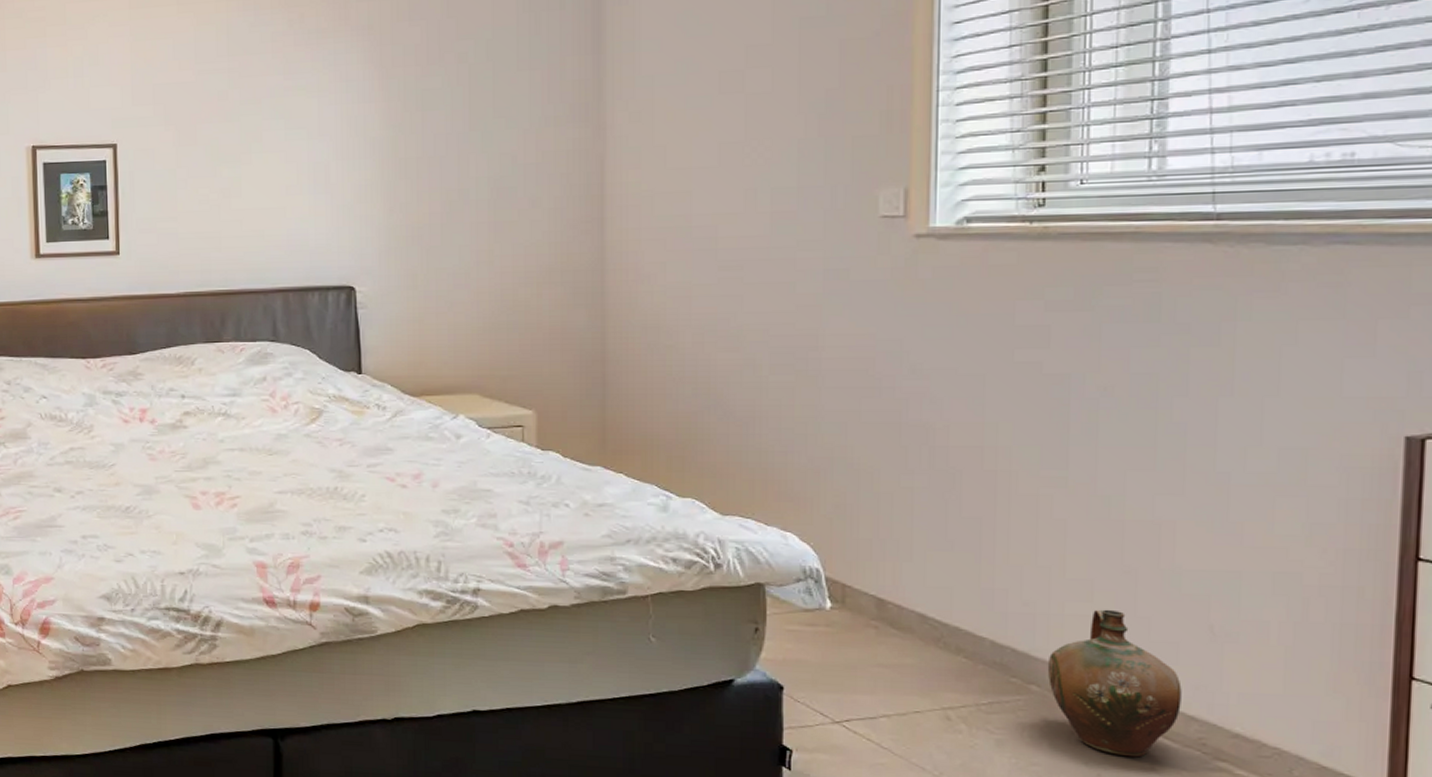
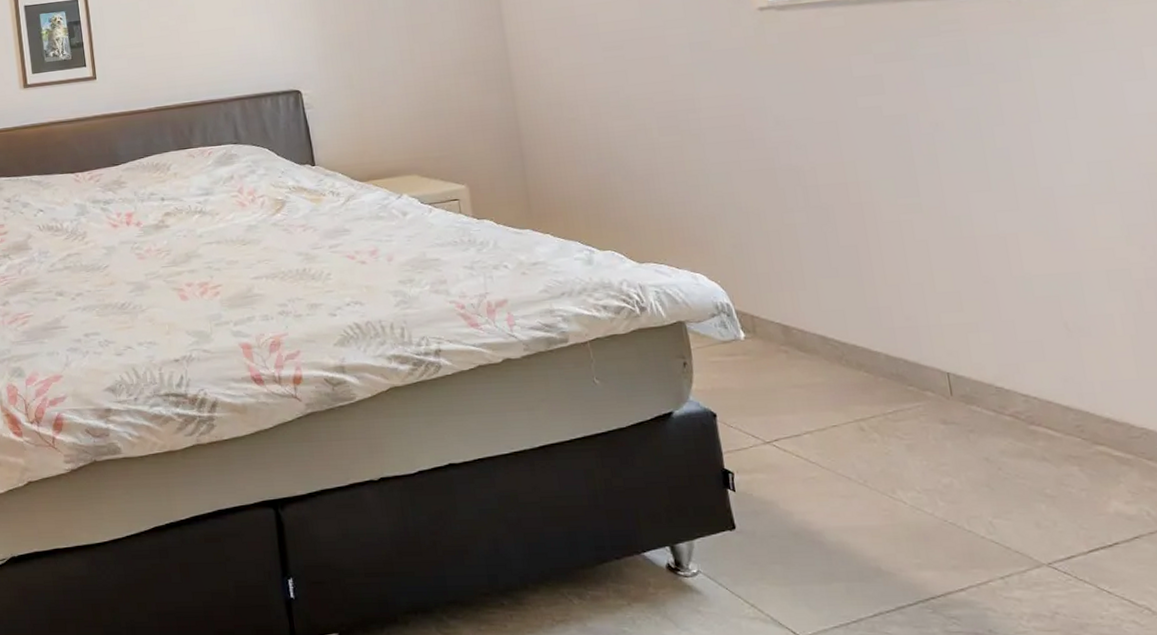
ceramic jug: present [1047,609,1182,757] -> none [936,316,1056,449]

